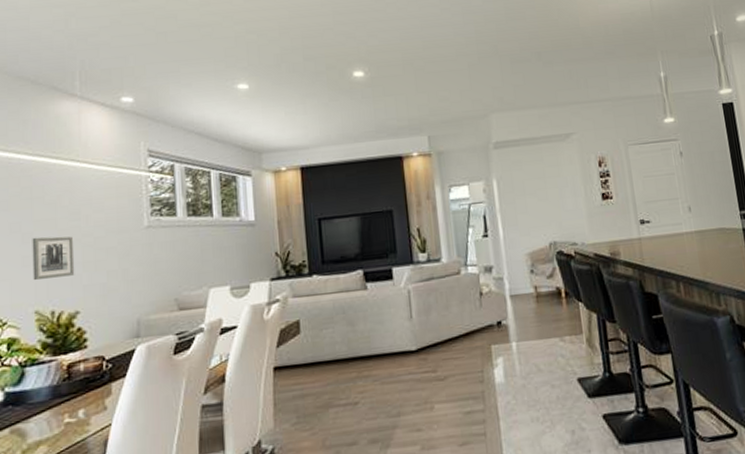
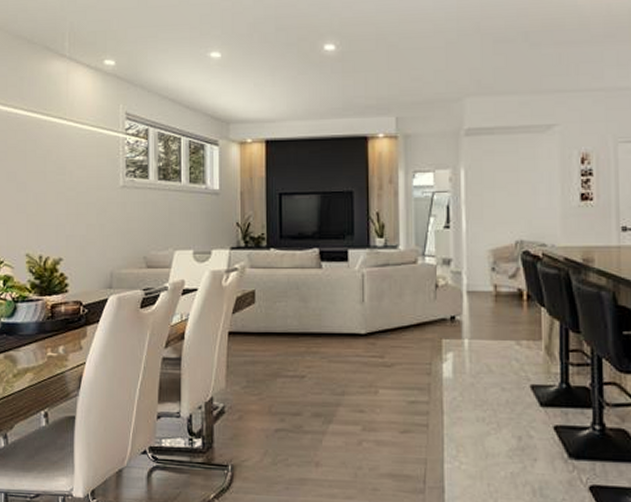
wall art: present [32,236,75,280] -> none [25,187,60,226]

